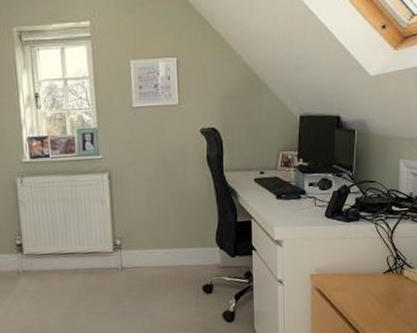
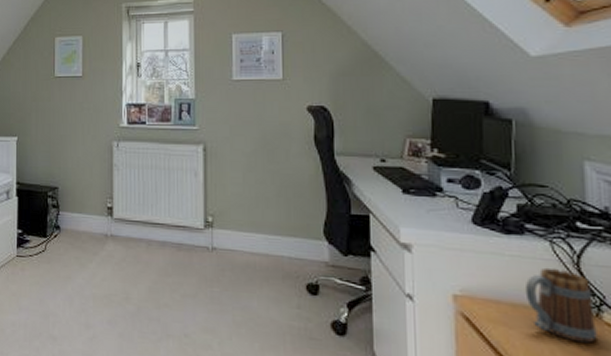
mug: none [357,243,400,294] -> present [524,267,597,343]

